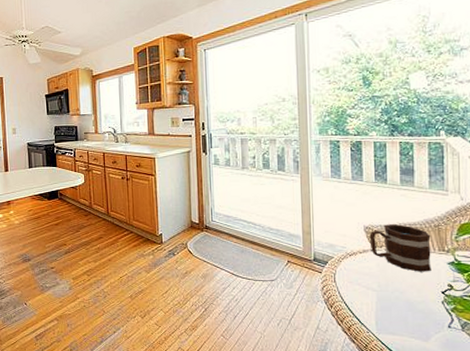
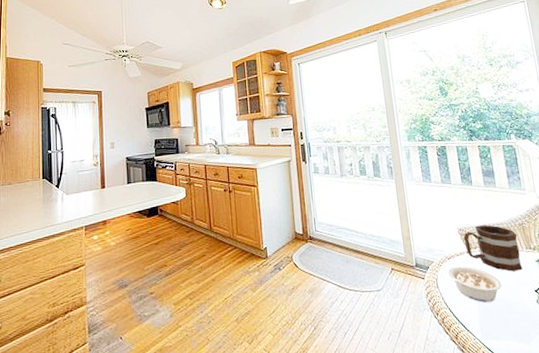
legume: none [346,263,405,299] -> present [447,266,502,302]

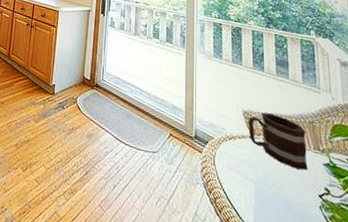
legume: present [447,266,502,302] -> none [225,148,283,195]

